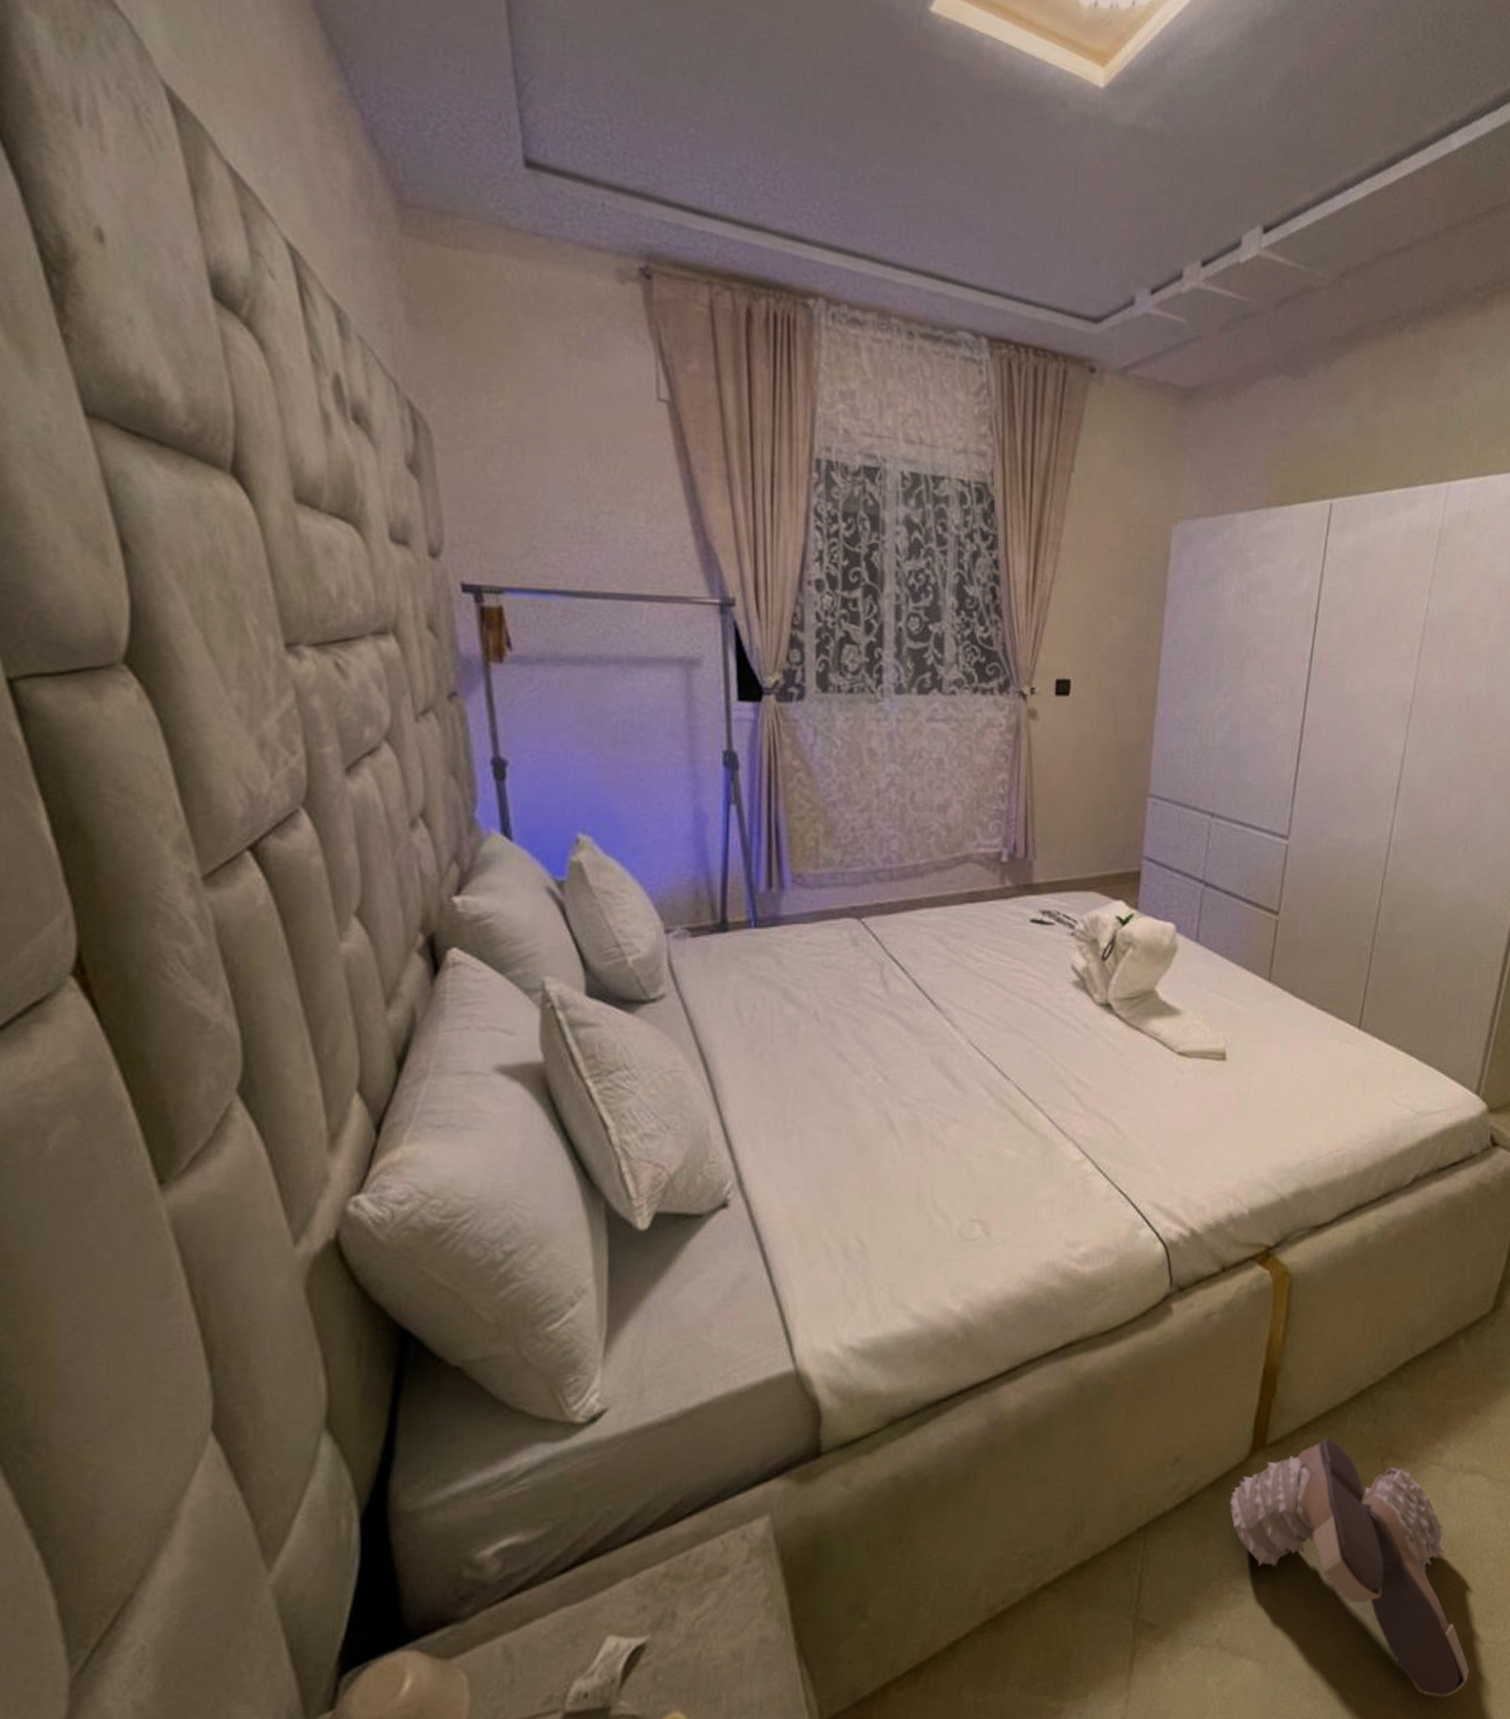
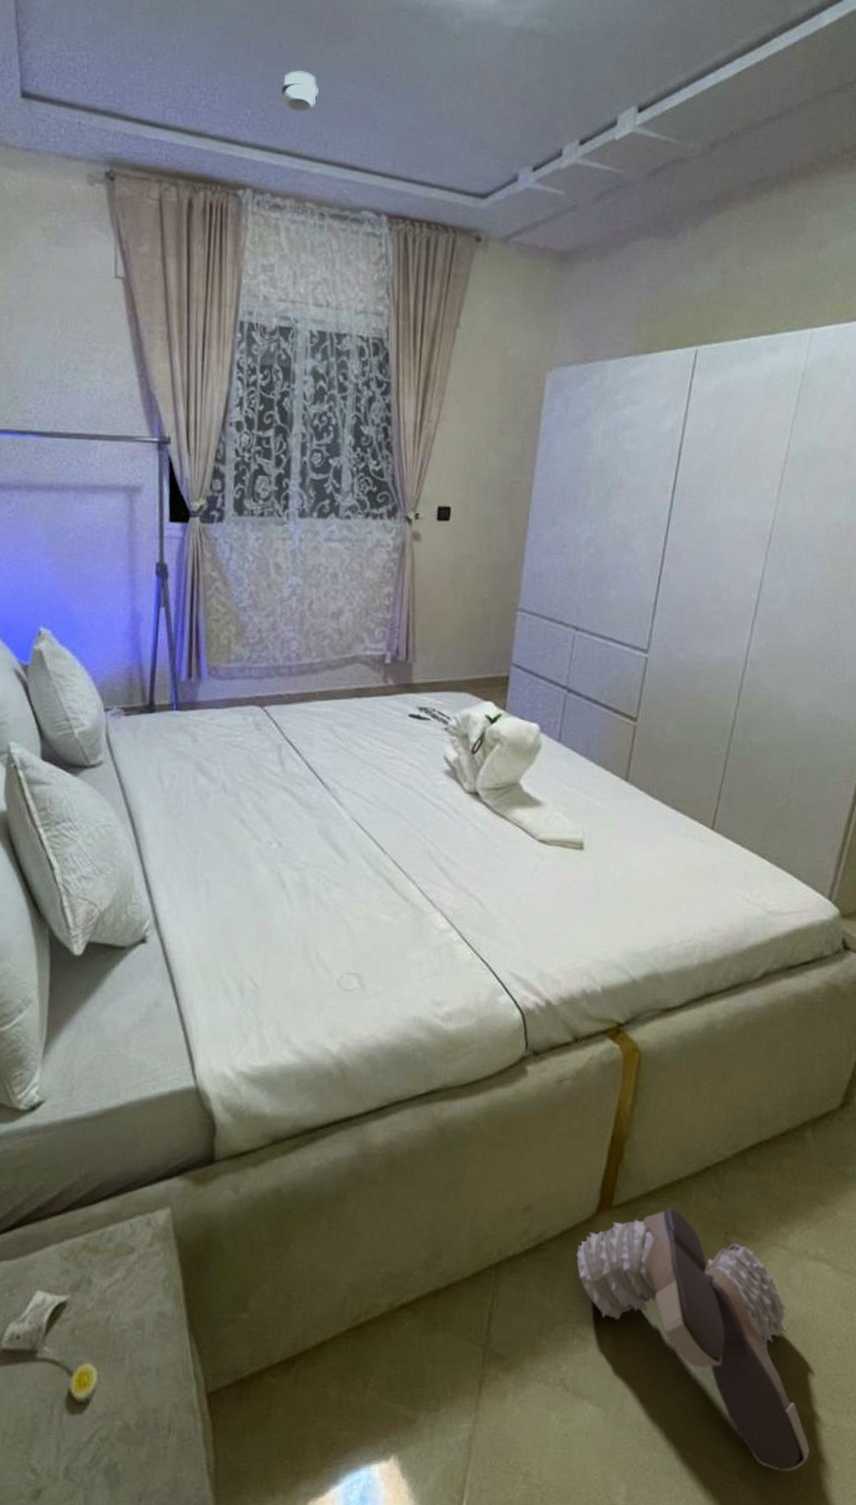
smoke detector: none [857,157,901,209] -> present [282,70,318,112]

